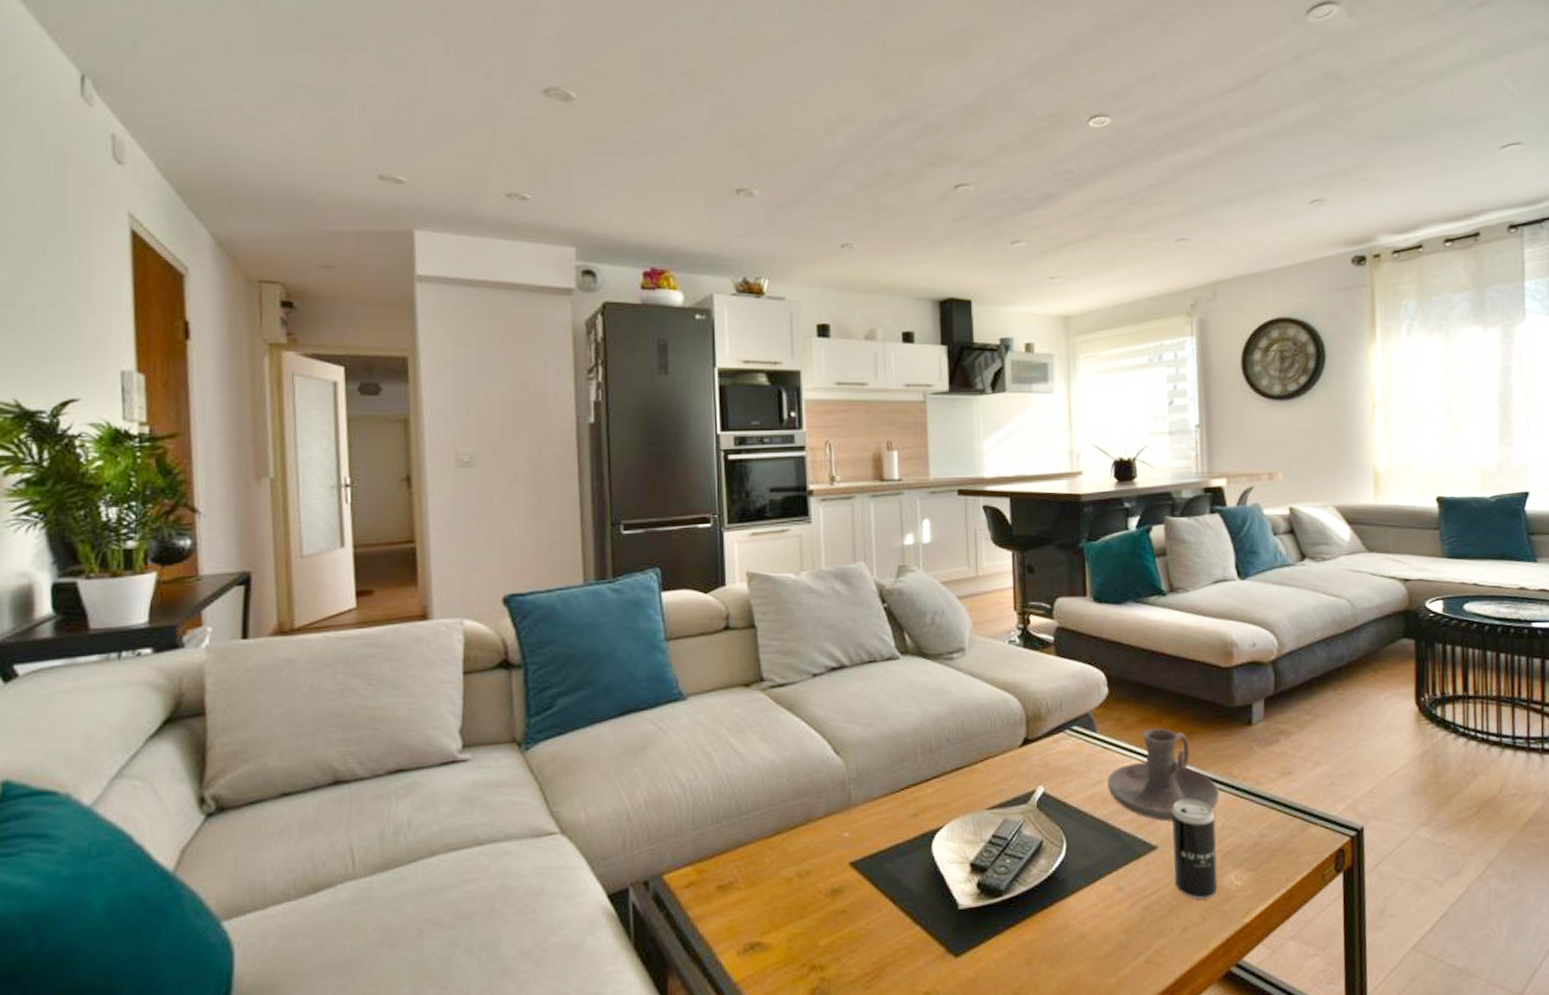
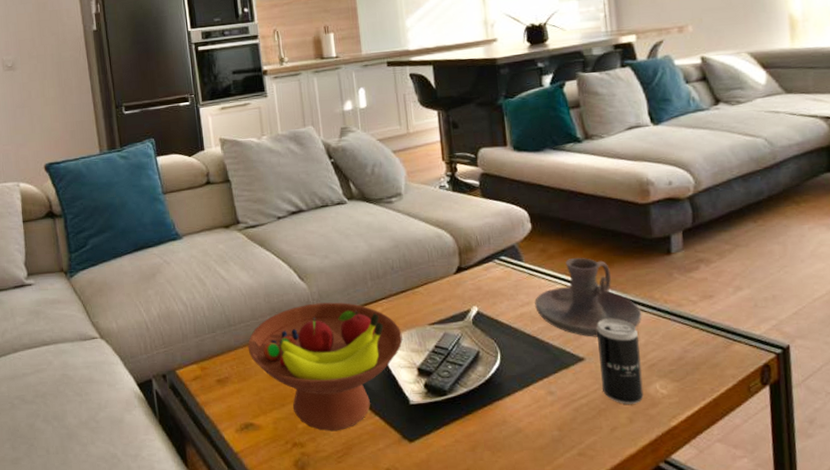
fruit bowl: none [761,782,955,948] -> present [247,302,403,432]

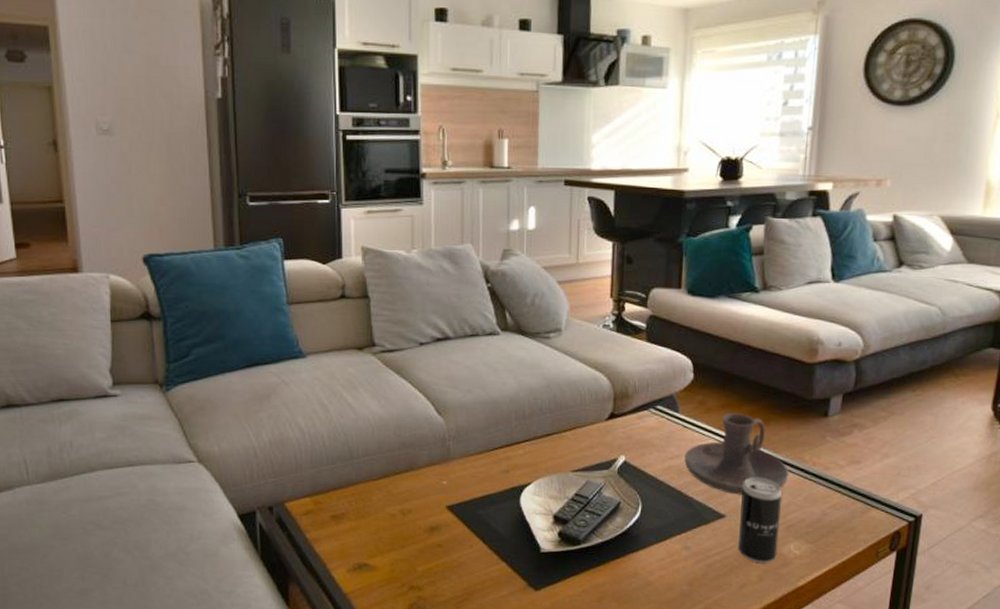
fruit bowl: present [247,302,403,432] -> none [370,440,542,576]

